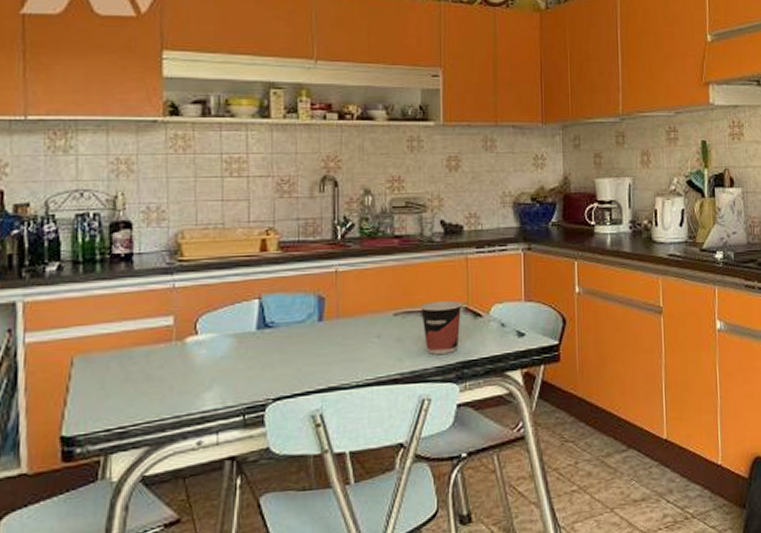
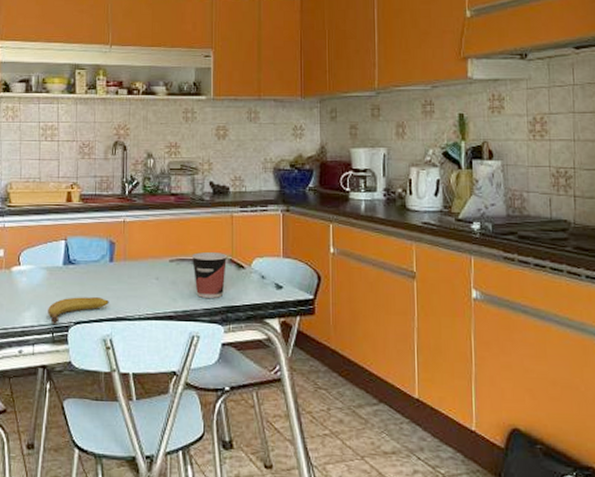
fruit: none [237,365,318,404] -> present [48,297,109,324]

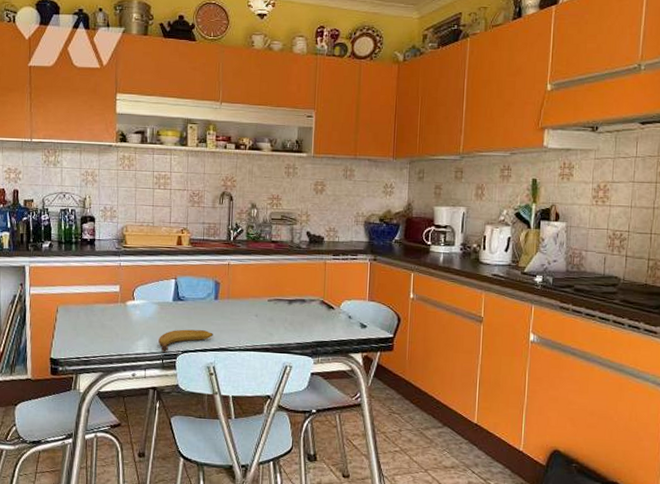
cup: present [191,252,228,298] -> none [287,294,320,334]

